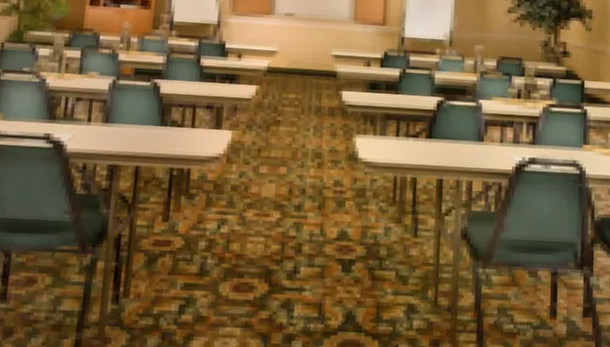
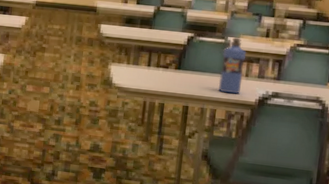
water bottle: none [473,99,500,163] -> present [218,36,247,94]

